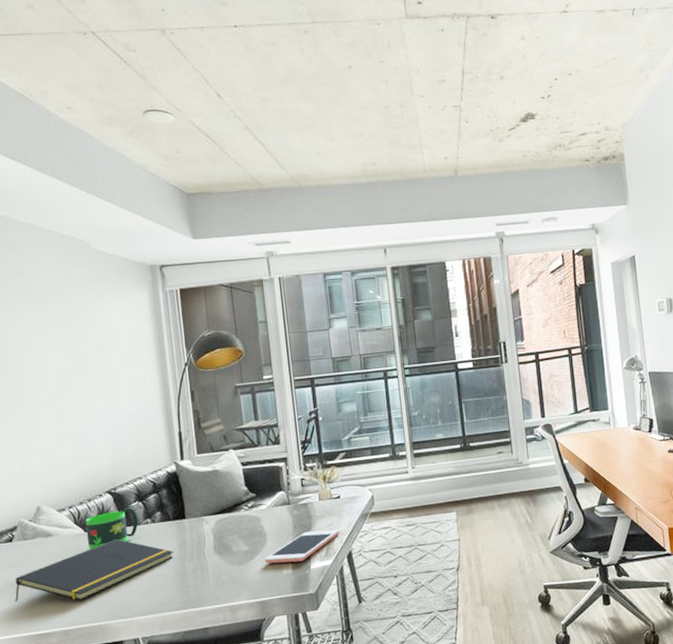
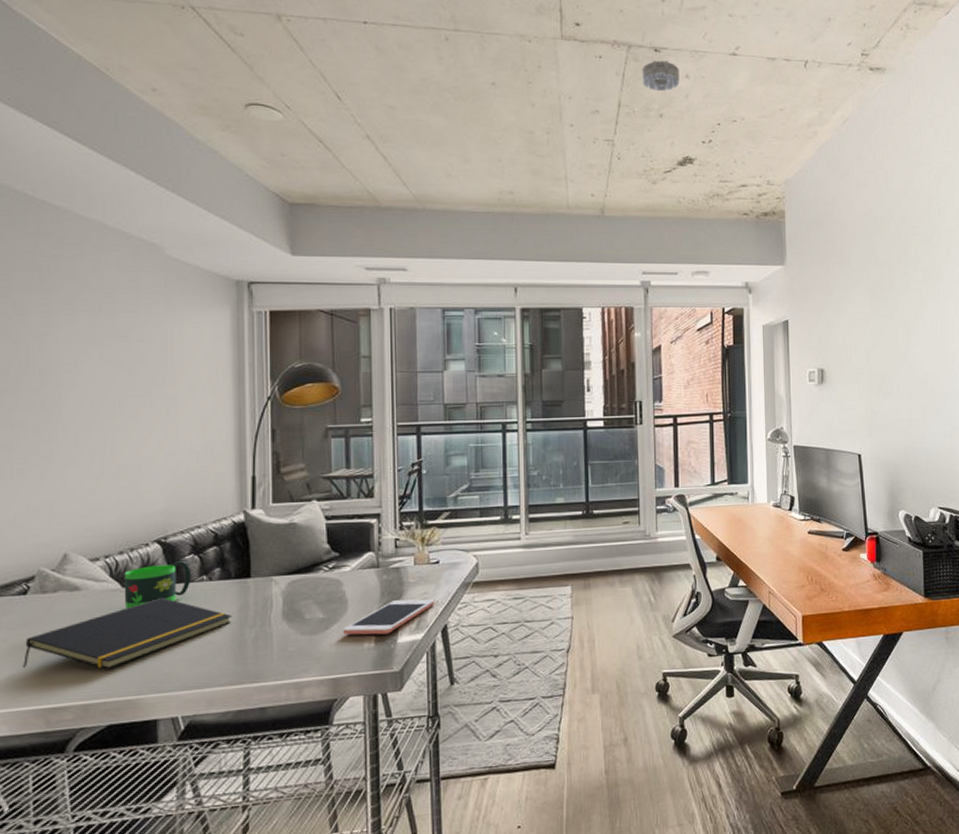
smoke detector: none [481,26,517,56] -> present [642,60,680,92]

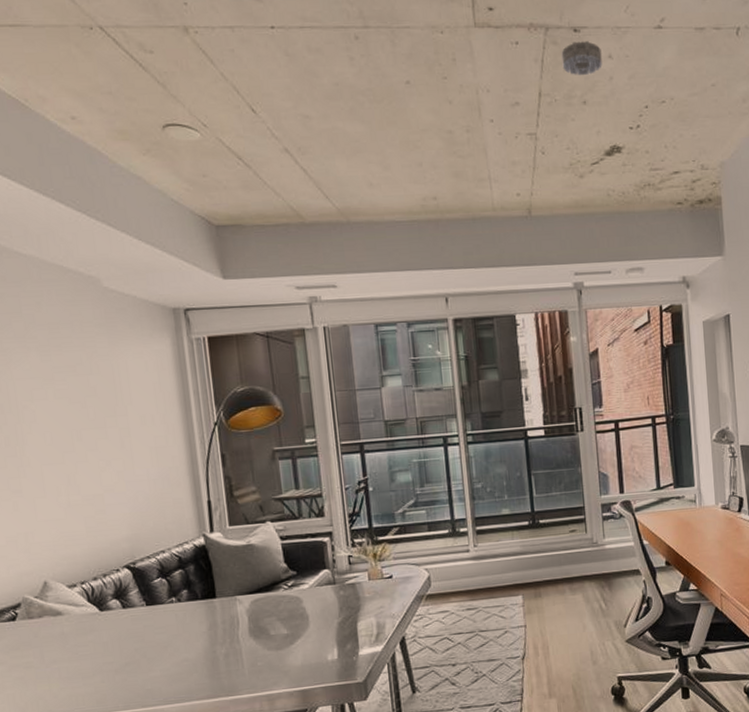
notepad: present [22,597,232,669] -> none [20,619,203,688]
mug: present [124,561,192,609] -> none [100,584,162,631]
cell phone: present [343,599,435,635] -> none [307,613,392,649]

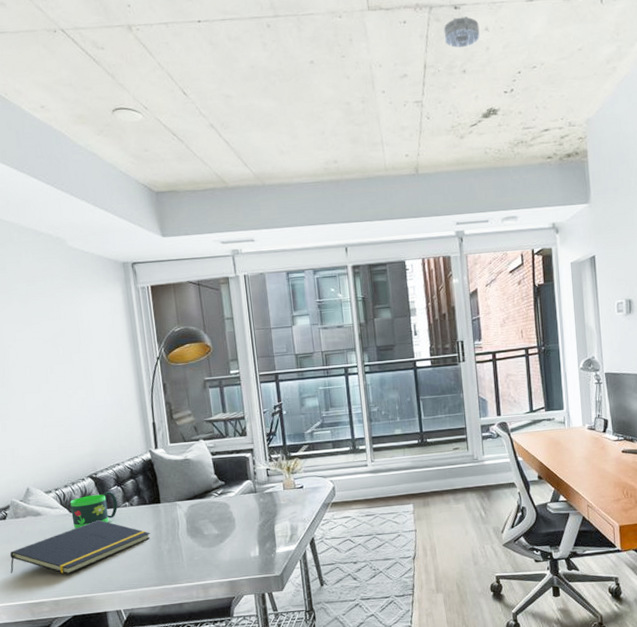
notepad: none [20,619,203,688] -> present [10,519,151,574]
mug: none [100,584,162,631] -> present [70,491,118,529]

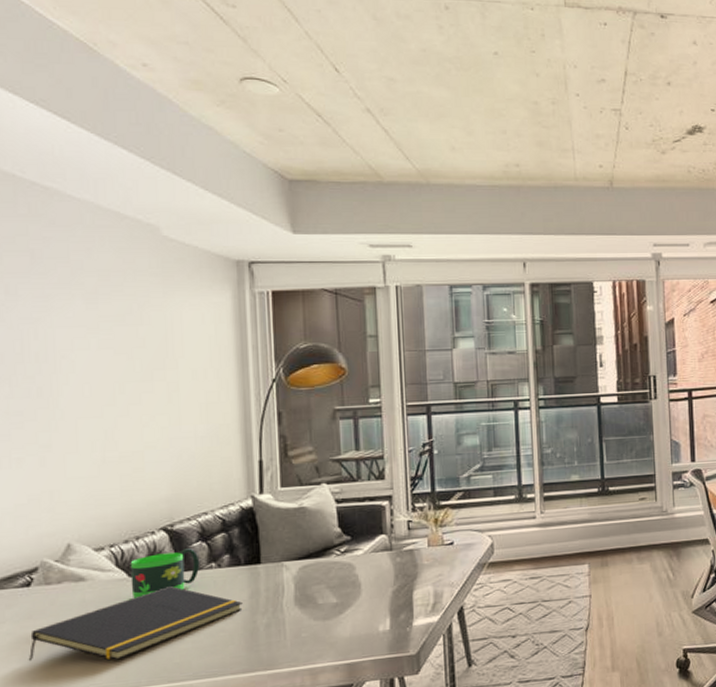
smoke detector: present [443,16,480,48] -> none [648,27,687,59]

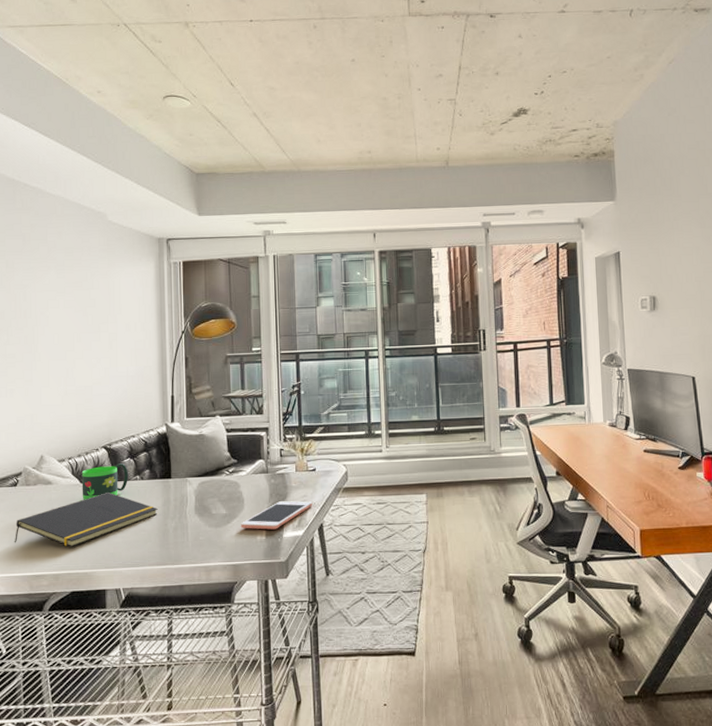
cell phone: none [357,581,450,619] -> present [241,501,313,530]

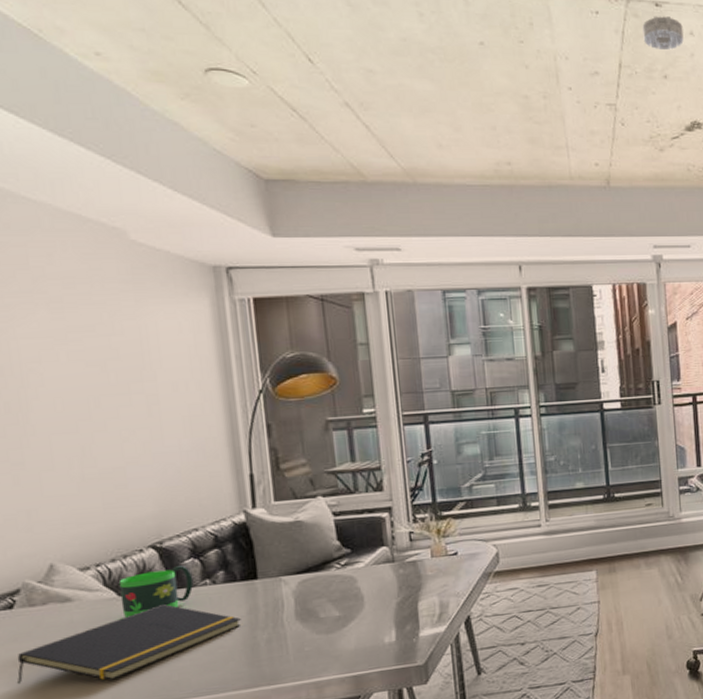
cell phone: present [241,501,313,530] -> none [361,591,456,632]
smoke detector: none [479,24,513,53] -> present [642,16,684,51]

